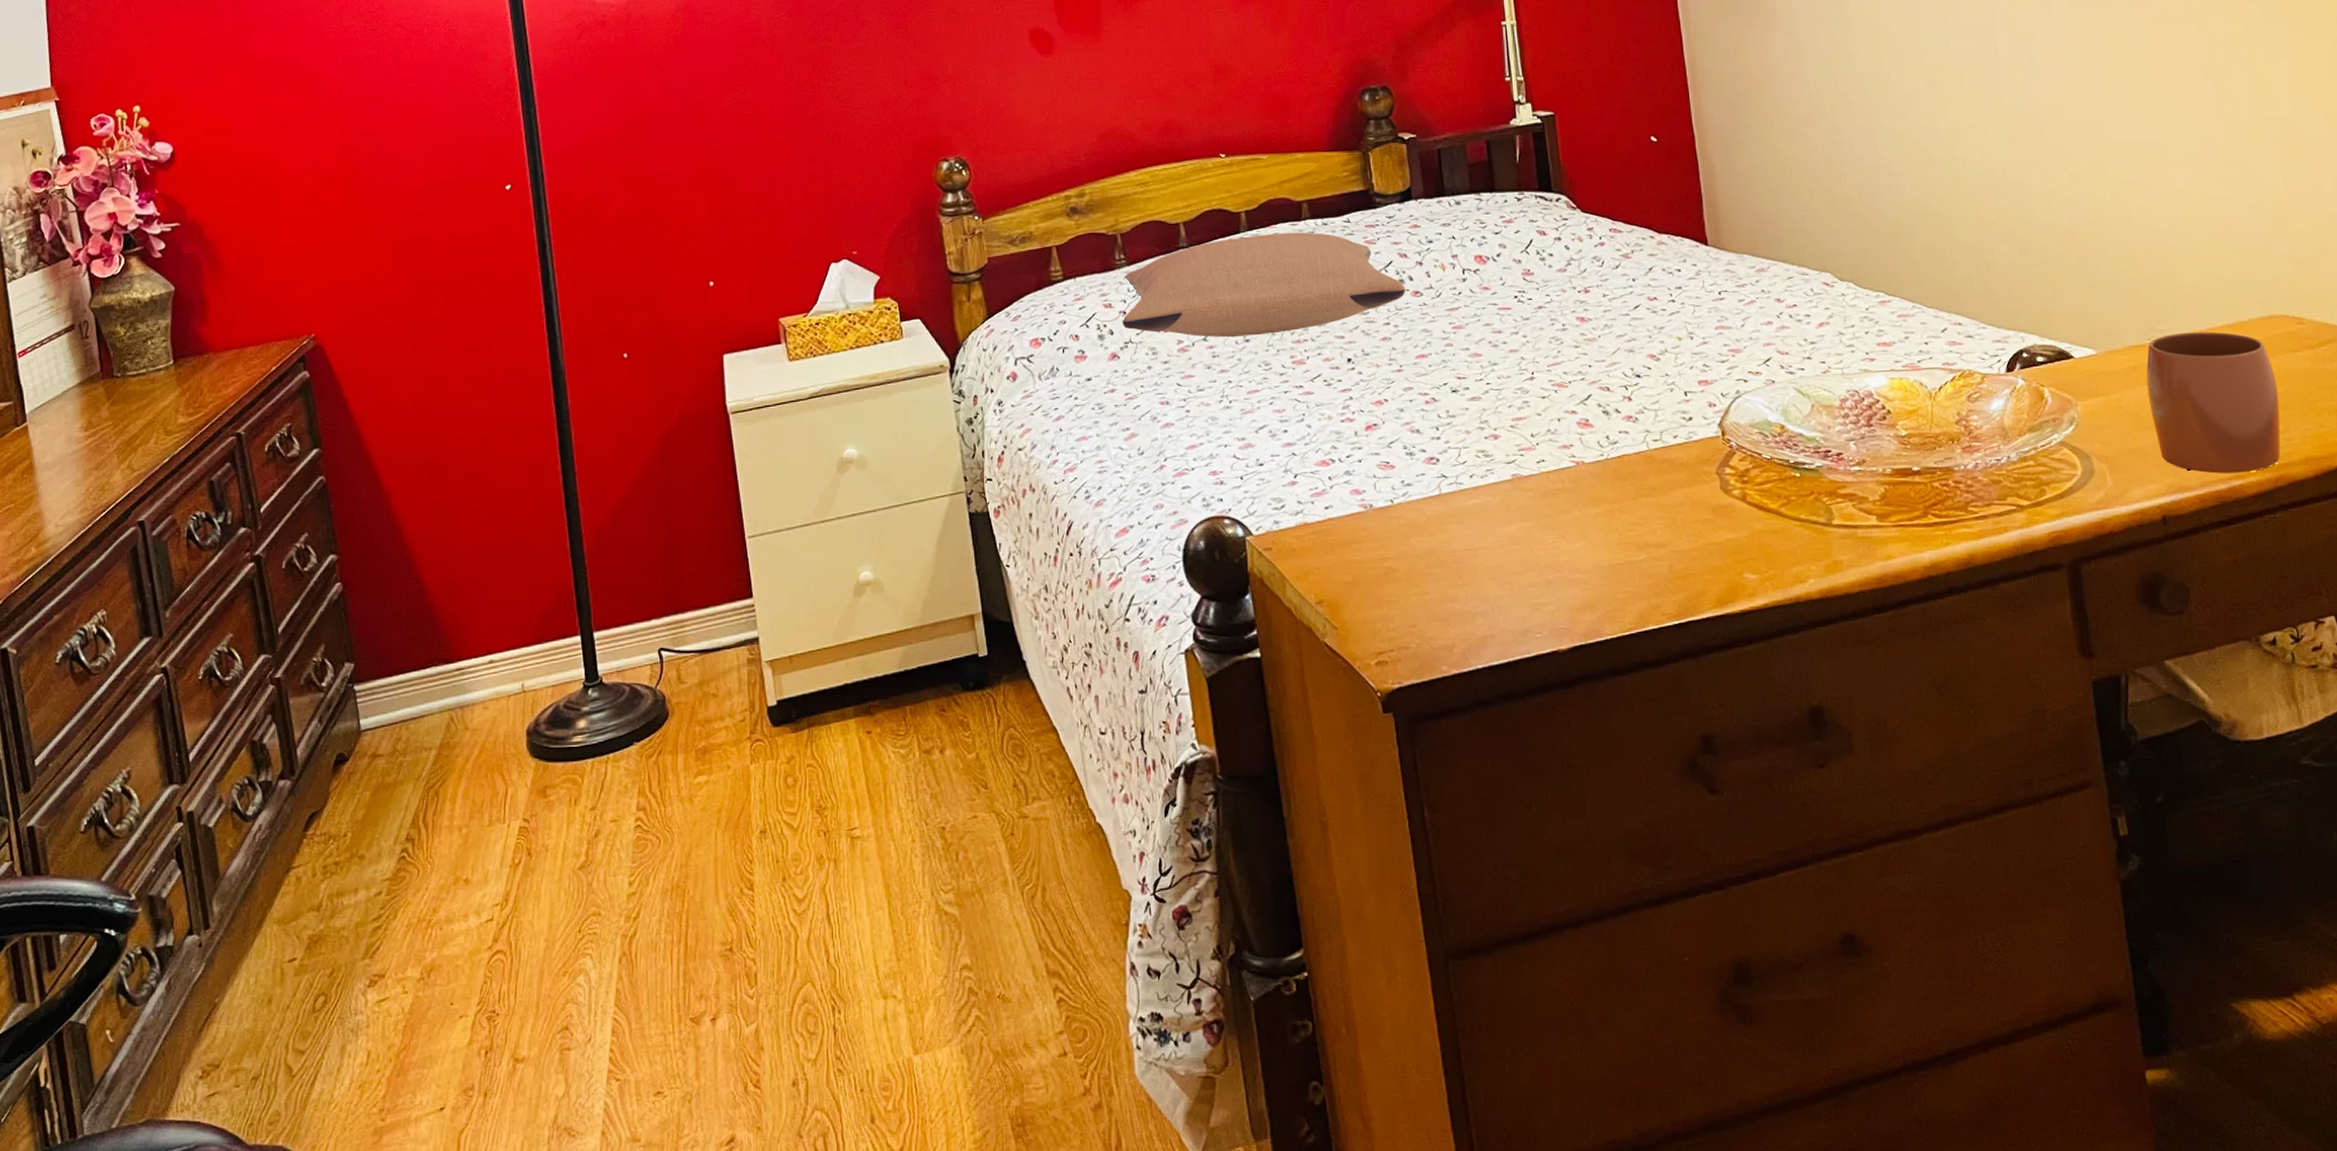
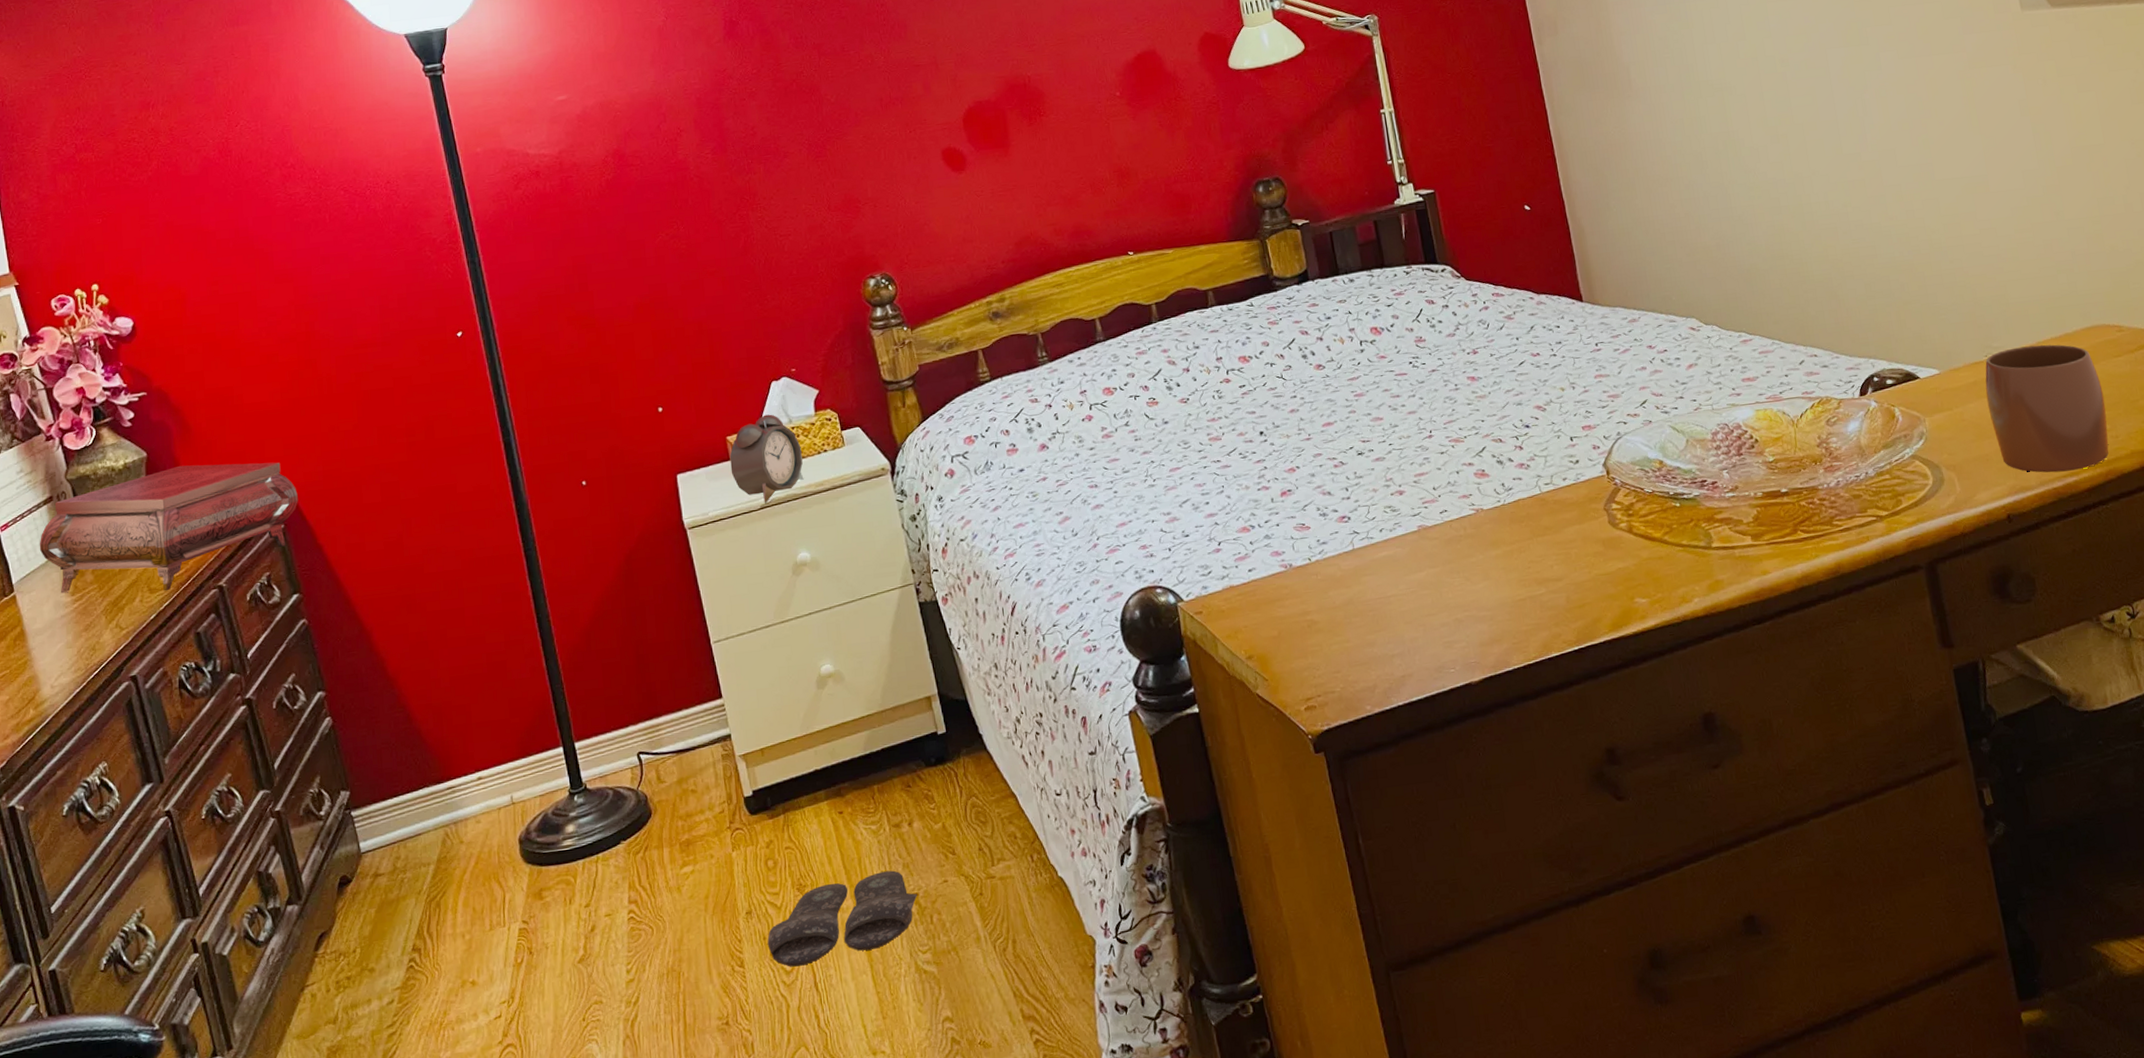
jewelry box: none [56,303,327,435] -> present [39,462,298,594]
alarm clock: none [780,298,857,392] -> present [729,414,804,503]
slippers: none [780,800,944,895] -> present [767,870,918,967]
pillow: present [1122,232,1406,337] -> none [1047,318,1309,423]

